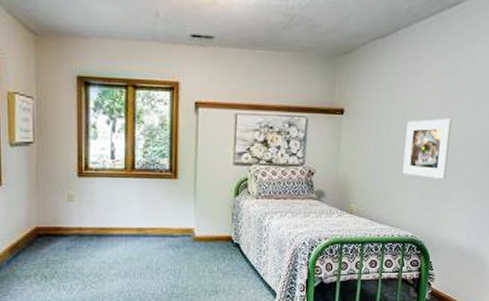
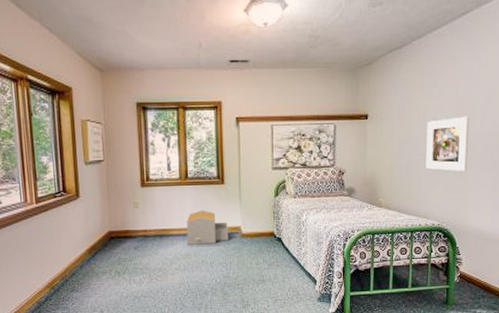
architectural model: none [130,207,180,247] -> present [186,210,229,245]

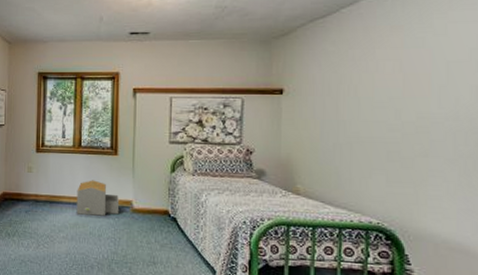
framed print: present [426,116,470,171] -> none [359,94,422,160]

